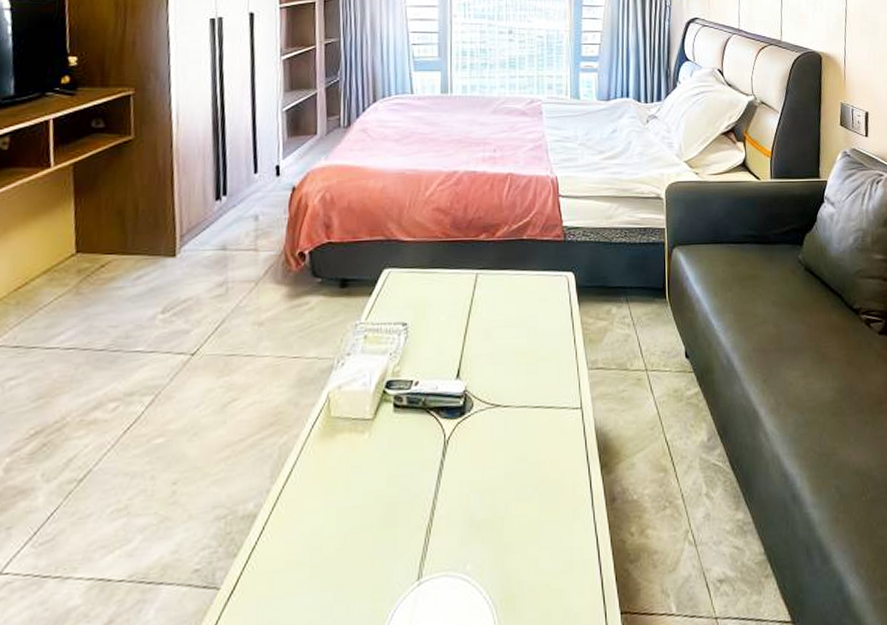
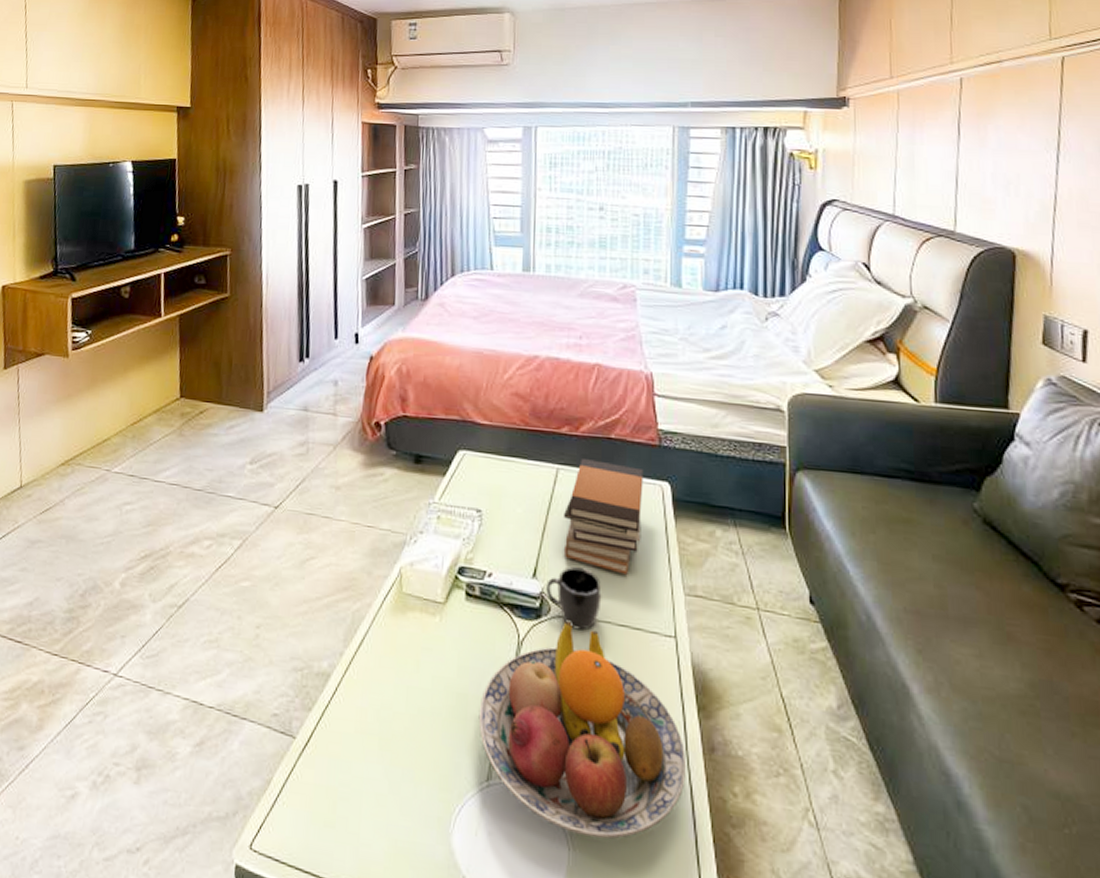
fruit bowl: none [408,412,592,607] -> present [478,620,686,839]
mug: none [469,361,518,419] -> present [546,567,602,631]
book stack: none [482,261,552,361] -> present [563,459,644,575]

